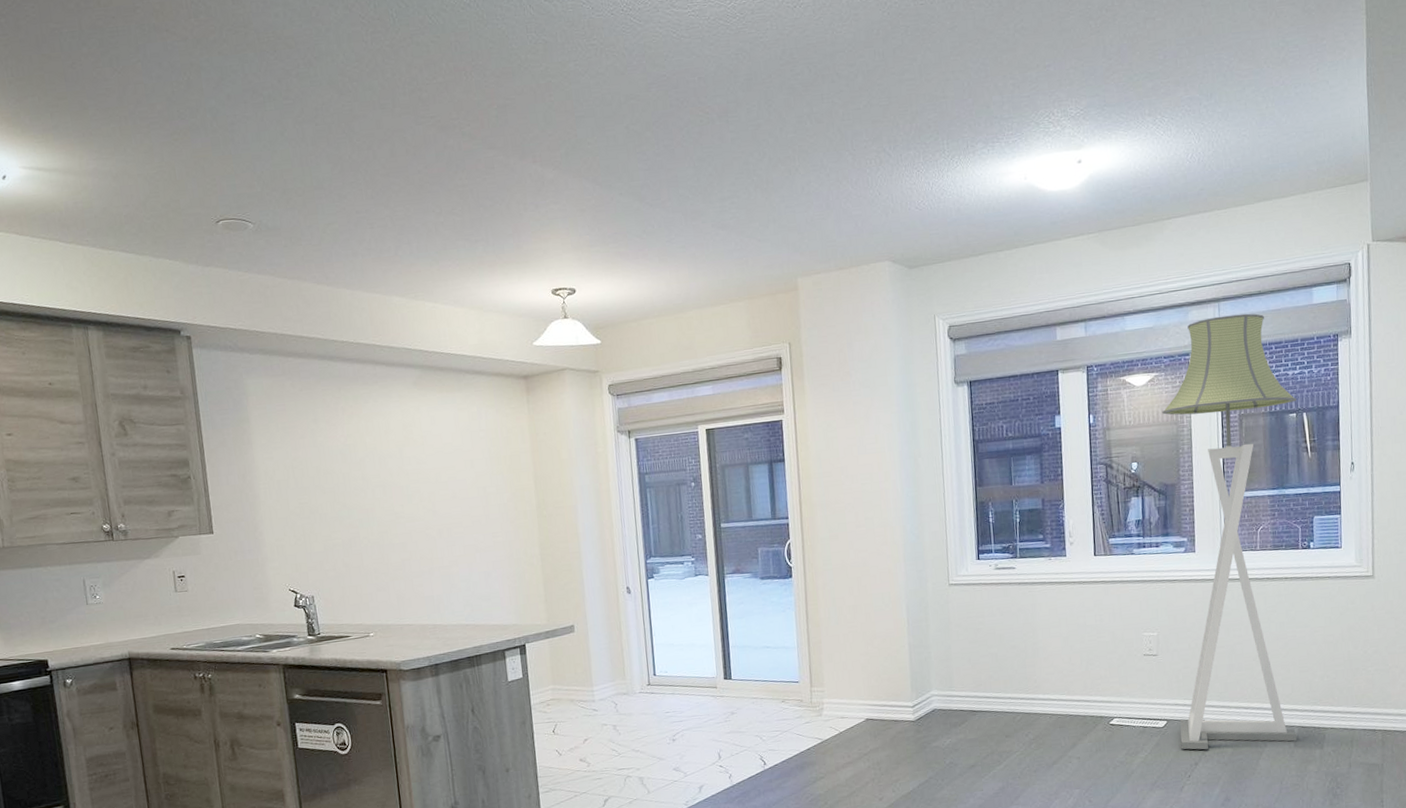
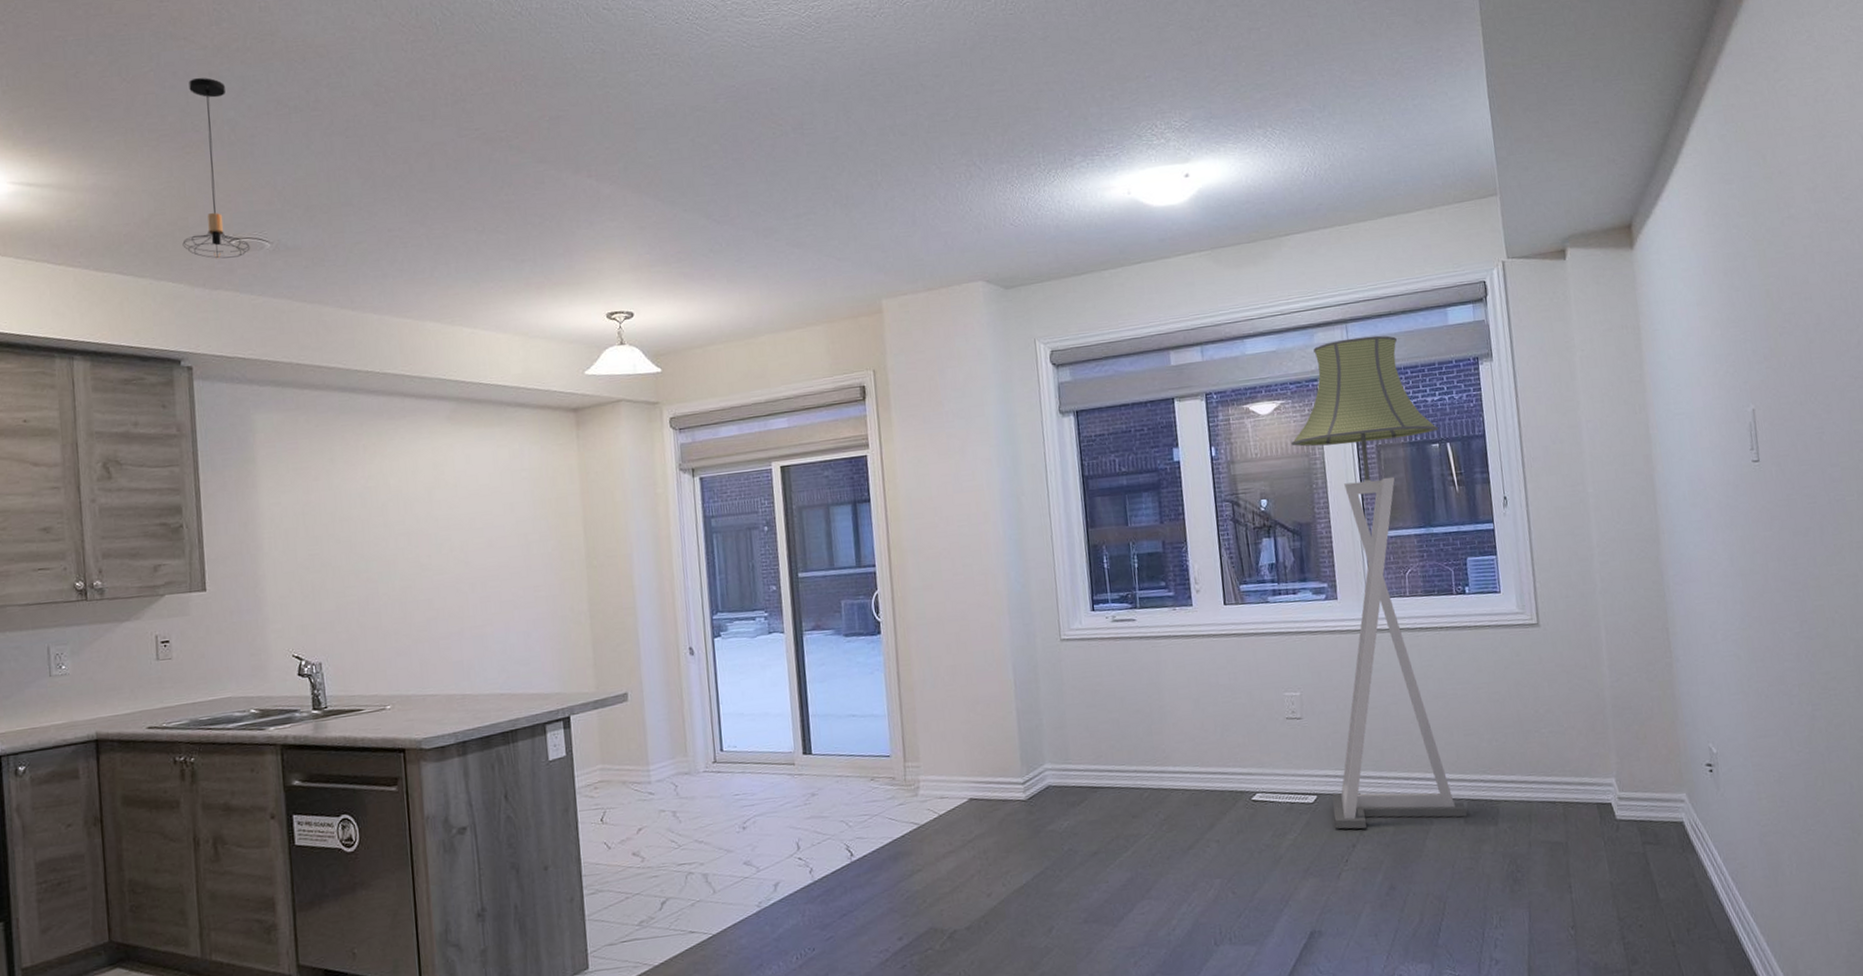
pendant light: none [173,68,236,239] -> present [182,78,251,259]

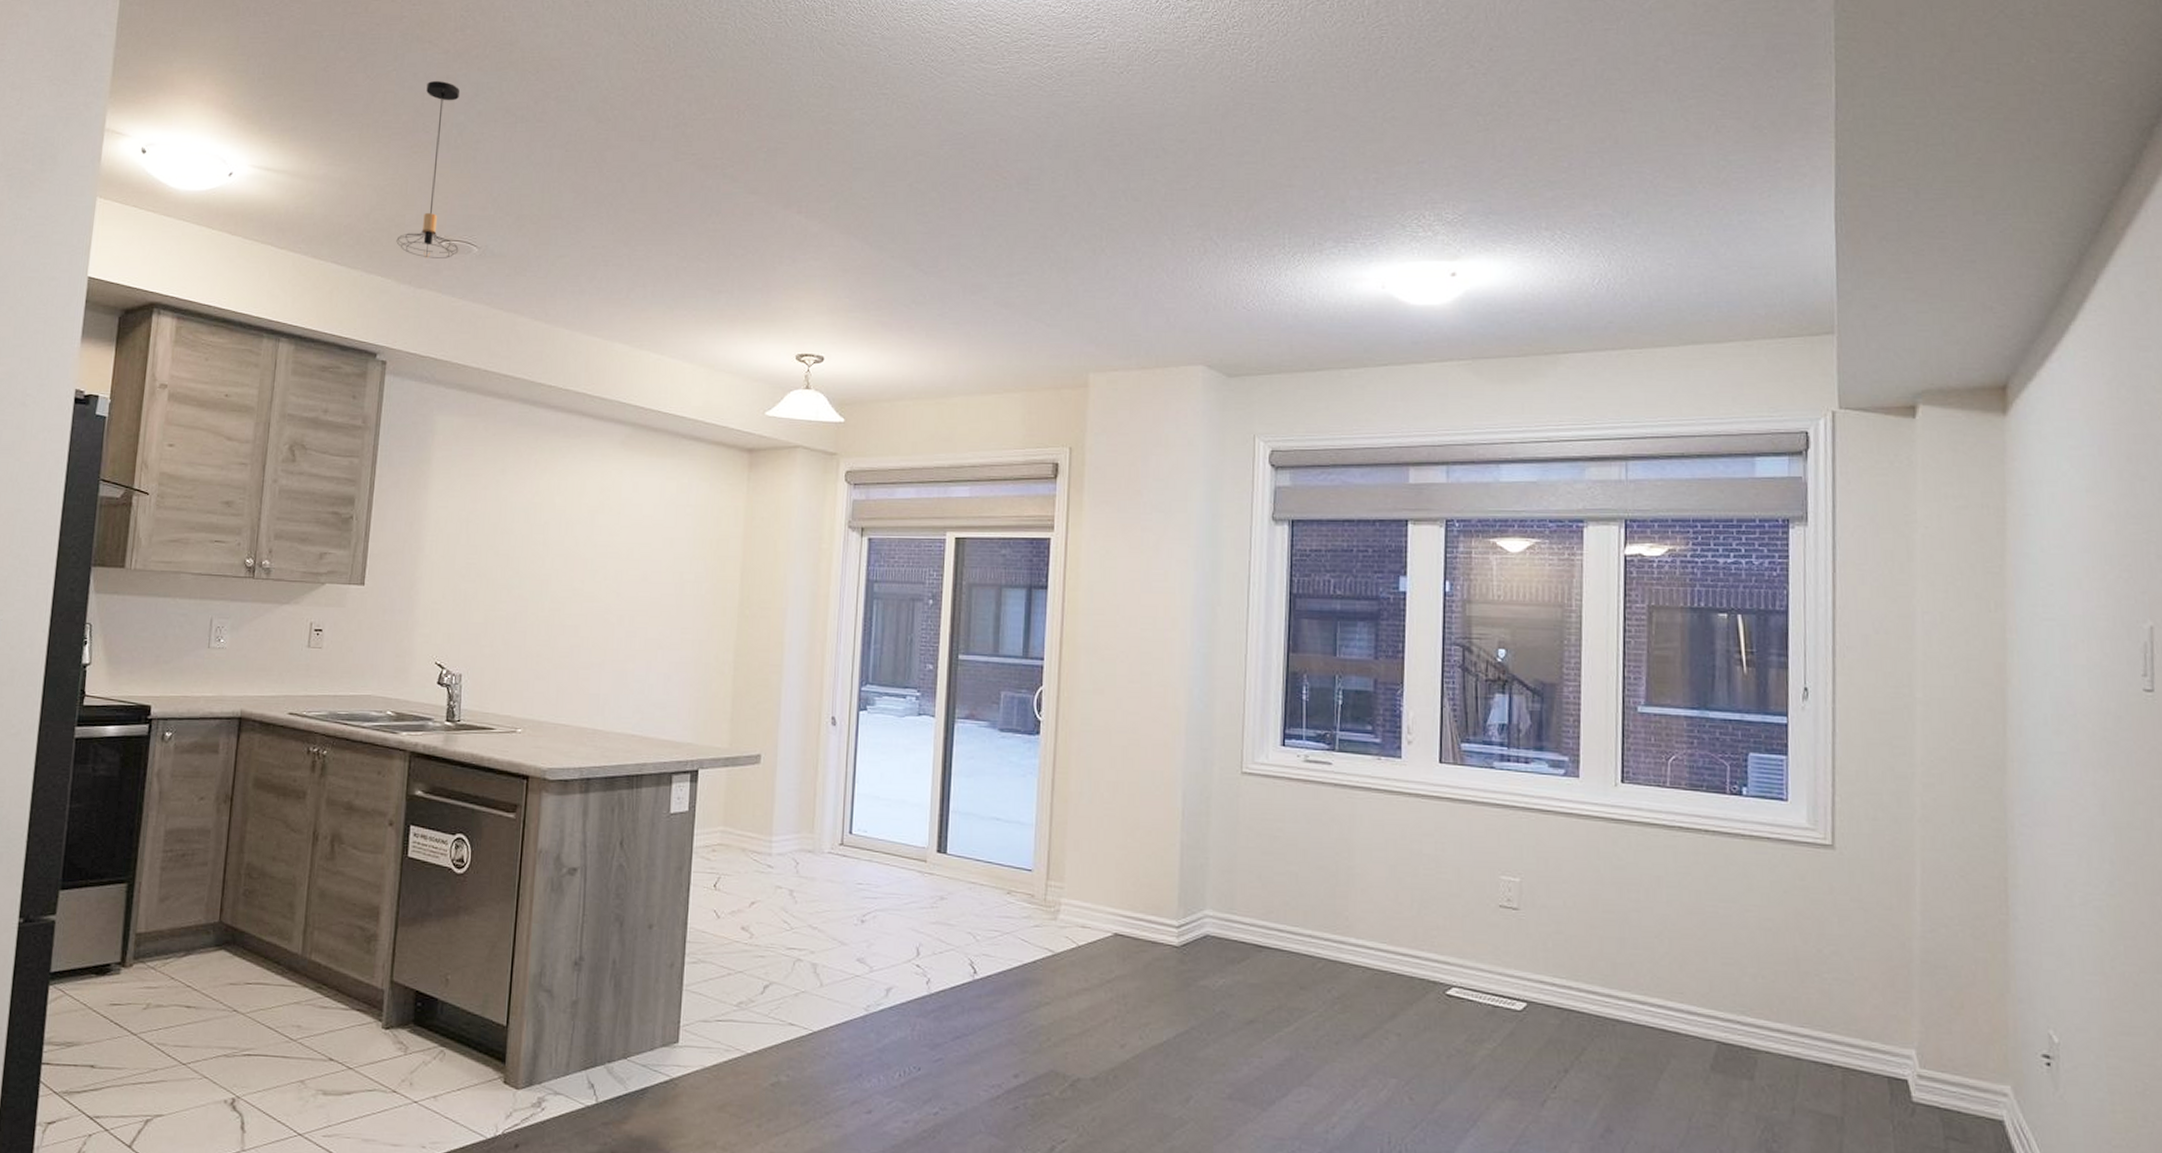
floor lamp: present [1291,335,1468,829] -> none [1543,478,1729,1062]

